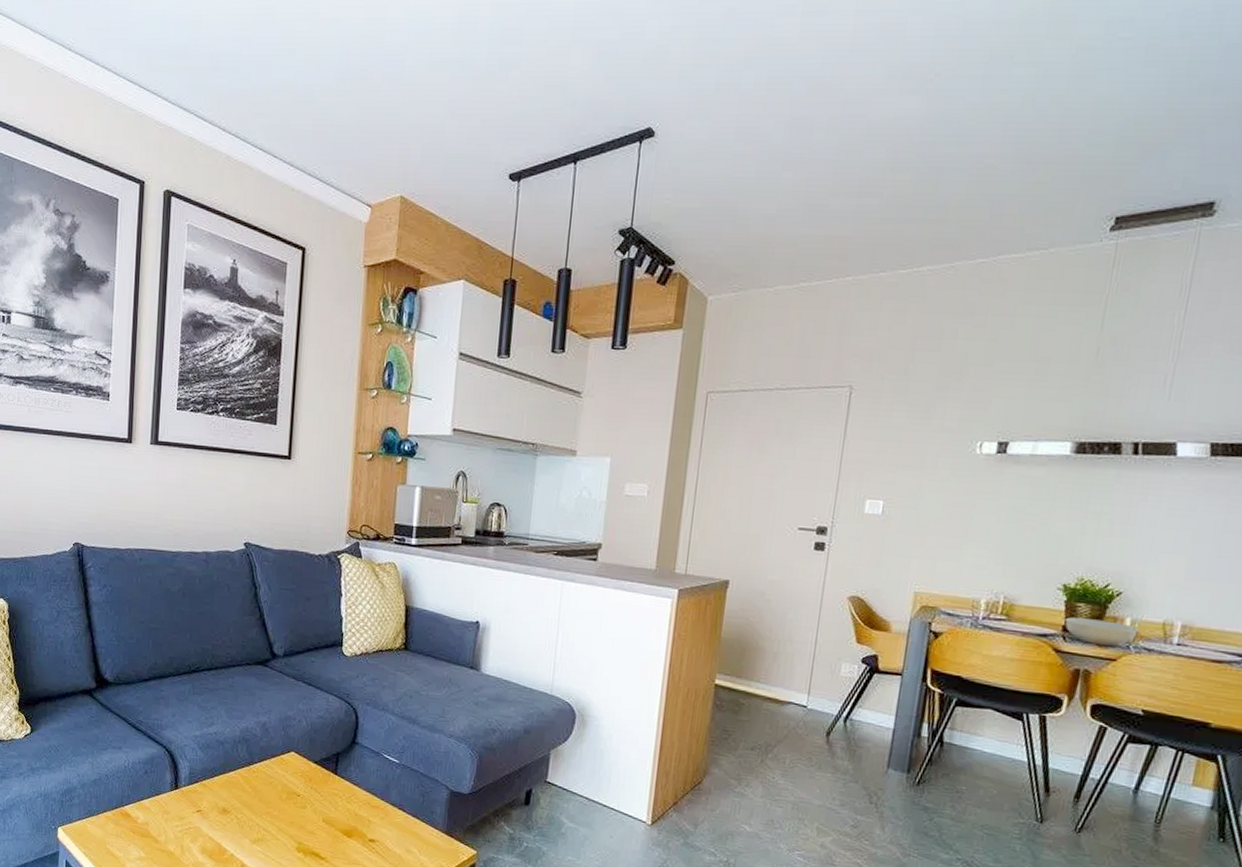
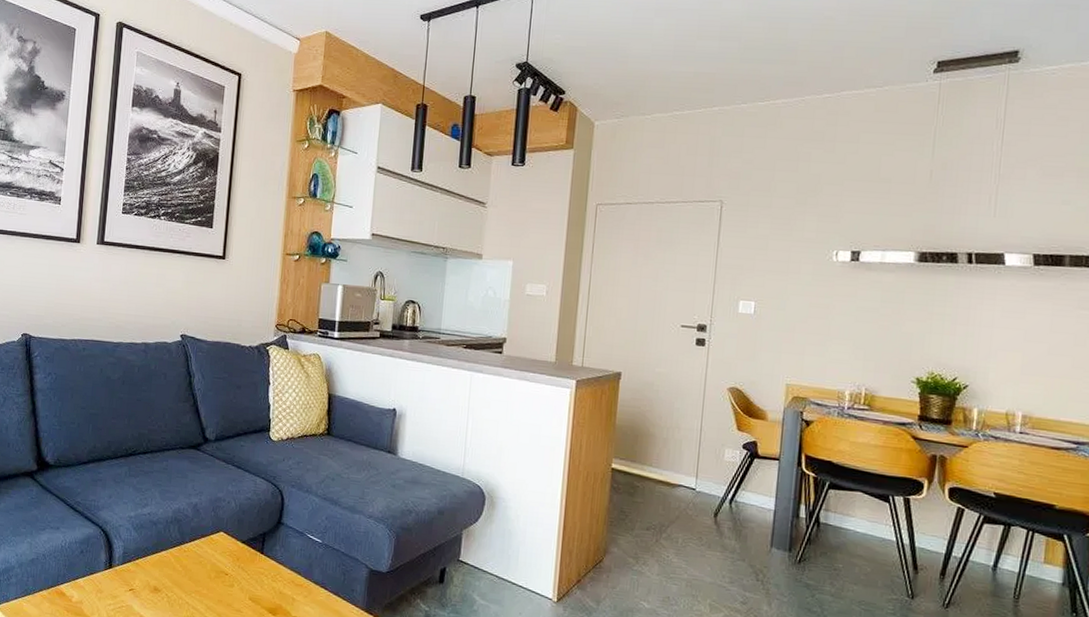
bowl: present [1064,617,1139,647] -> none [920,407,985,435]

